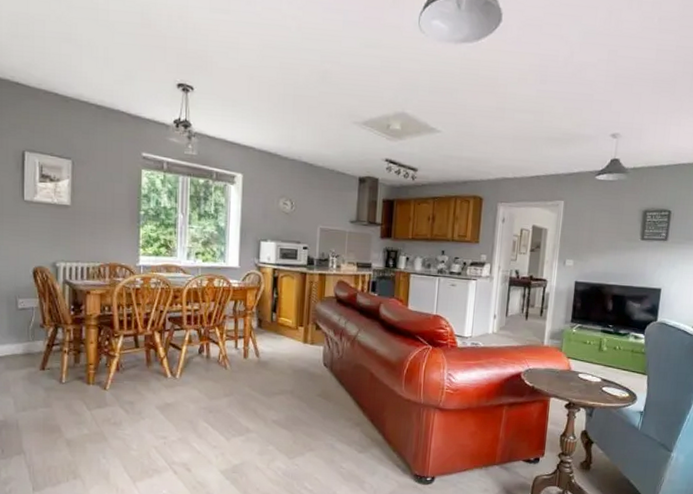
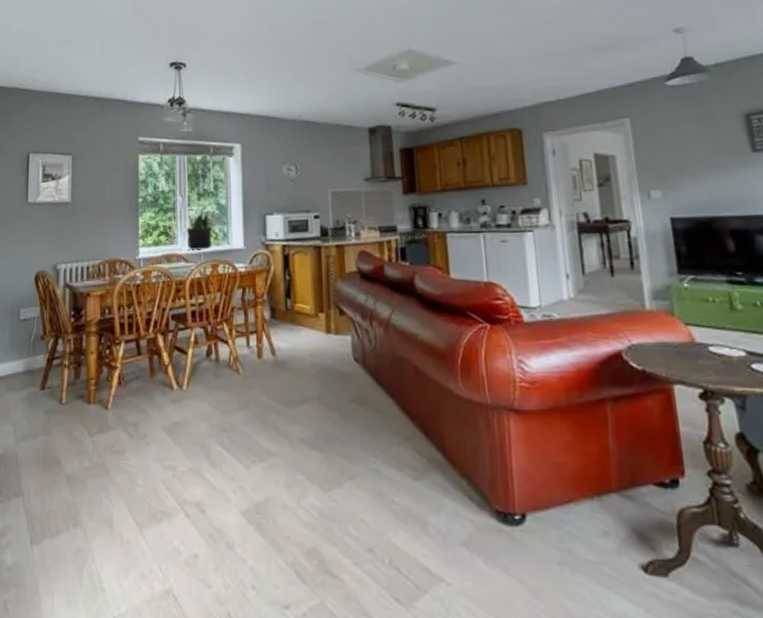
planter: none [185,229,210,265] -> present [186,210,212,251]

